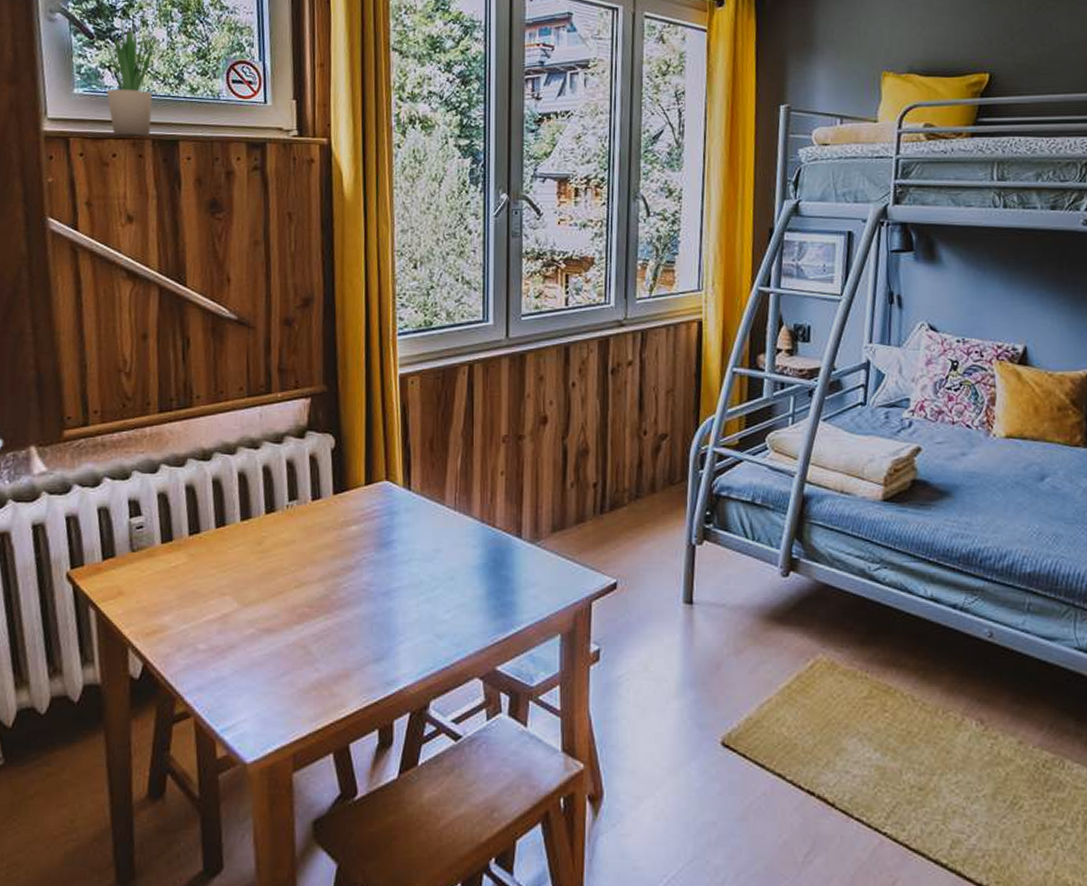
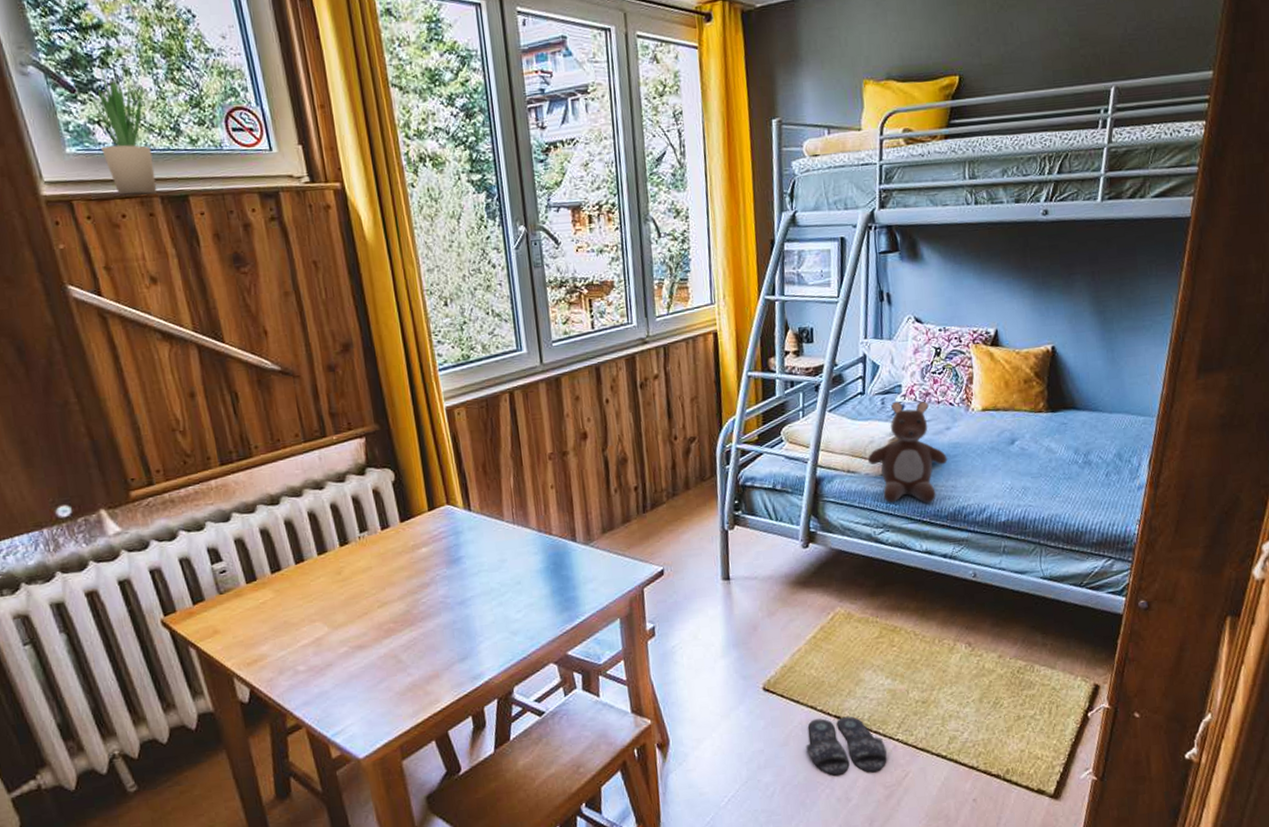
slippers: none [769,792,870,873] -> present [806,716,887,776]
teddy bear: none [865,416,962,540] -> present [867,400,948,503]

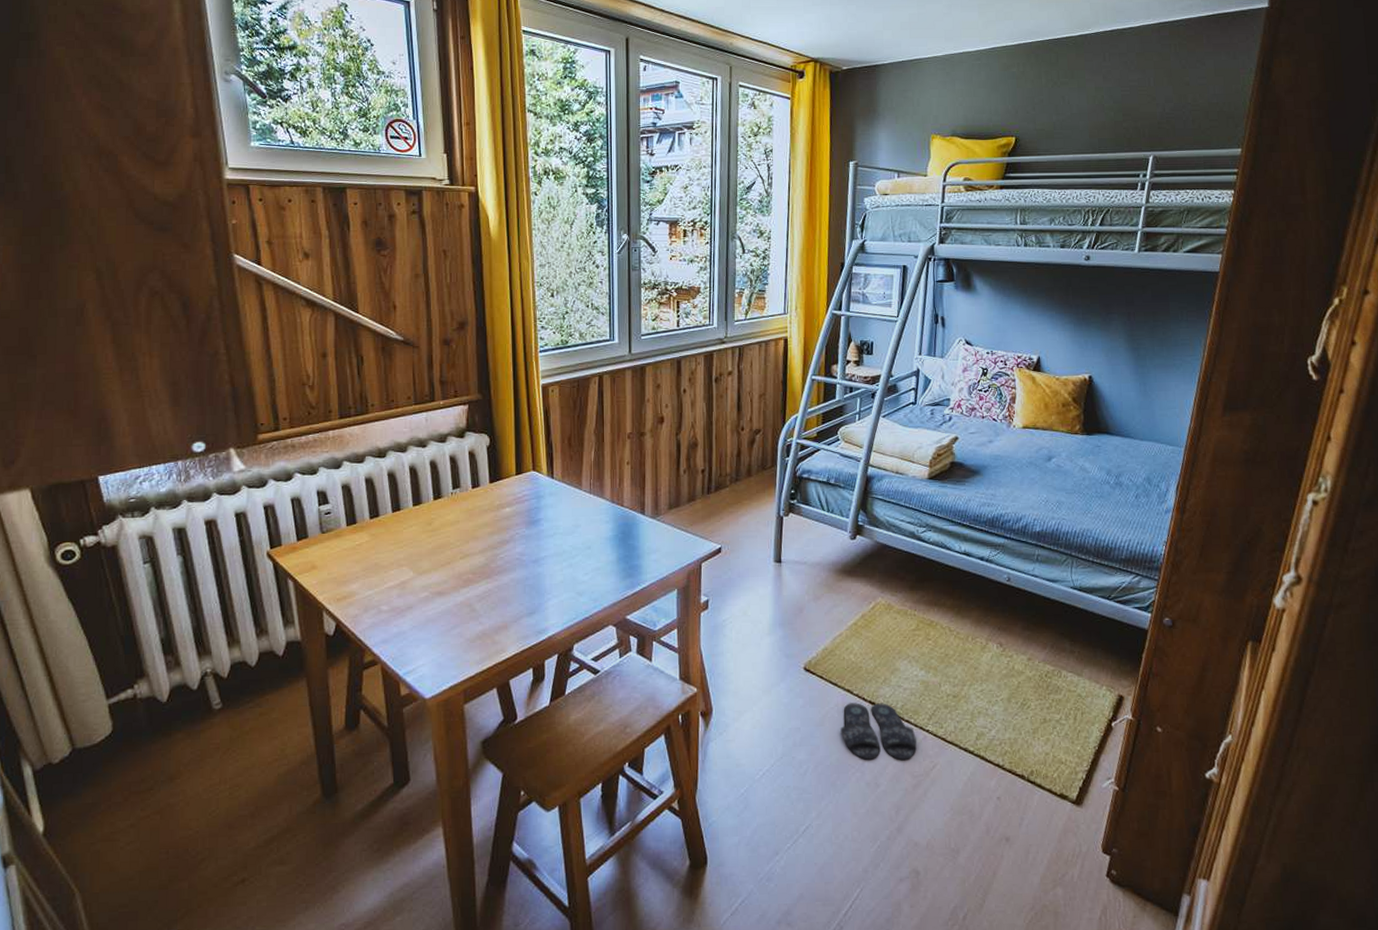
potted plant: present [85,62,158,196] -> none [275,76,323,185]
teddy bear: present [867,400,948,503] -> none [915,413,989,508]

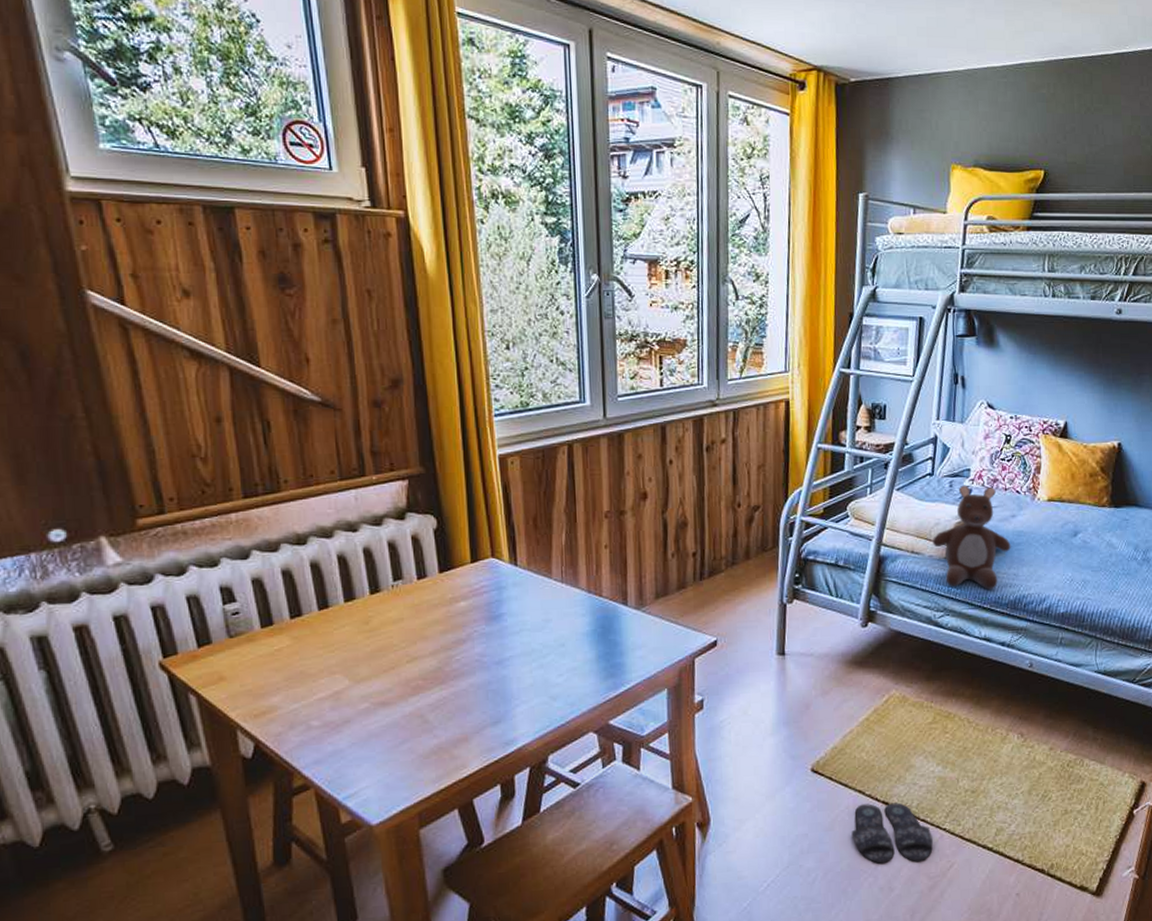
teddy bear: none [915,413,989,508] -> present [932,485,1011,590]

